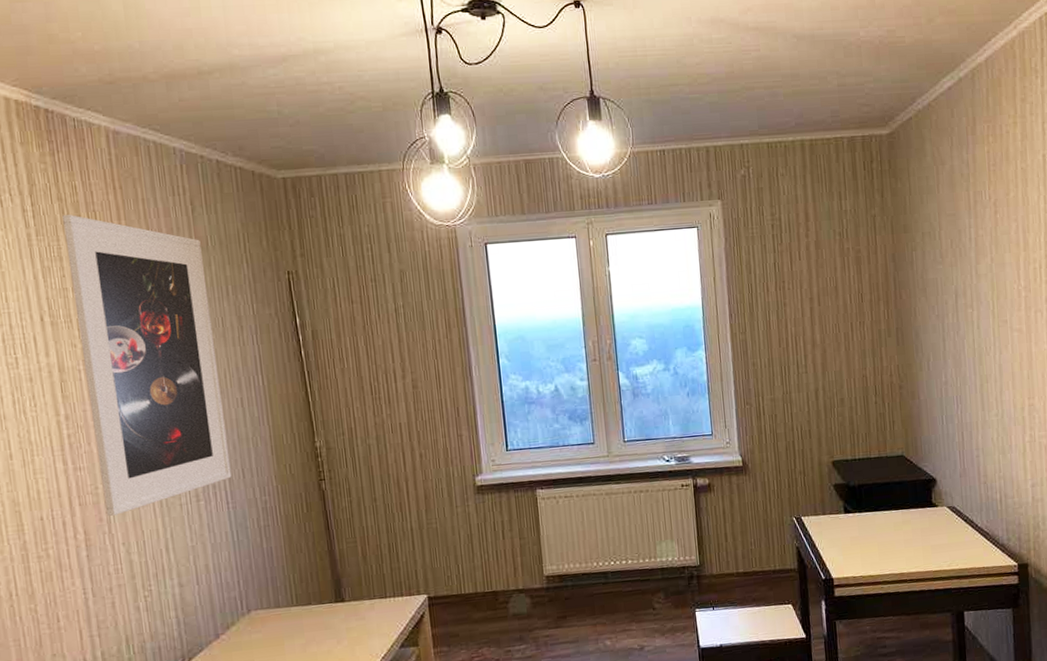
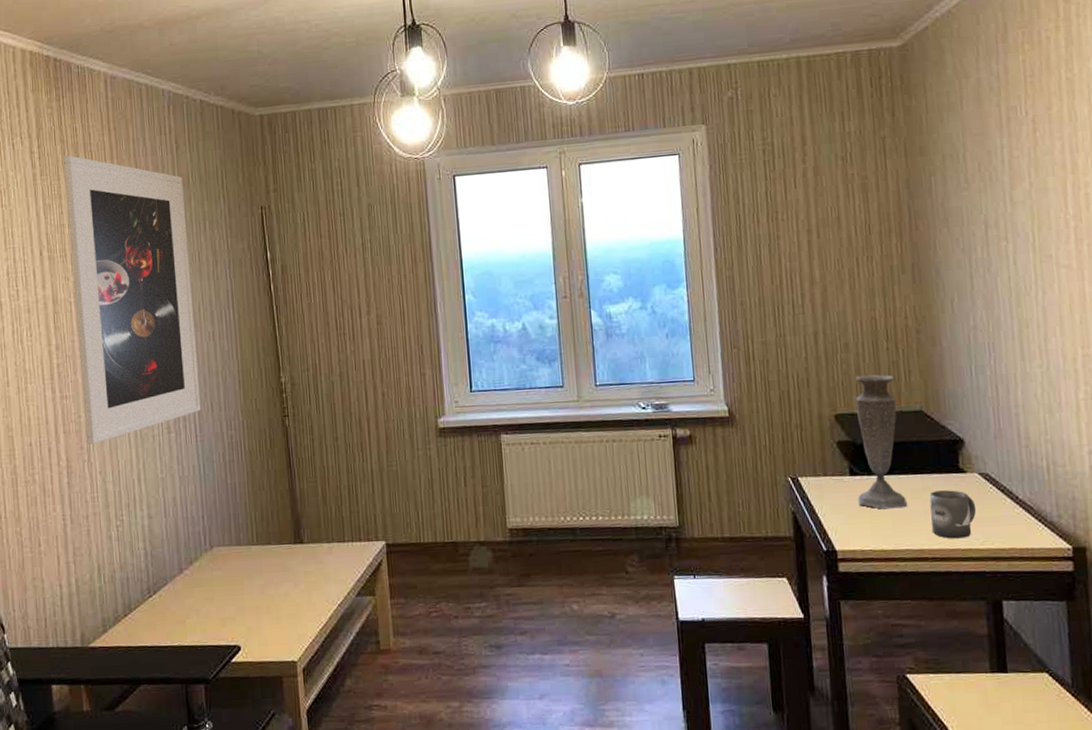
vase: none [849,425,891,541] -> present [855,374,908,510]
mug: none [908,521,945,563] -> present [929,490,977,539]

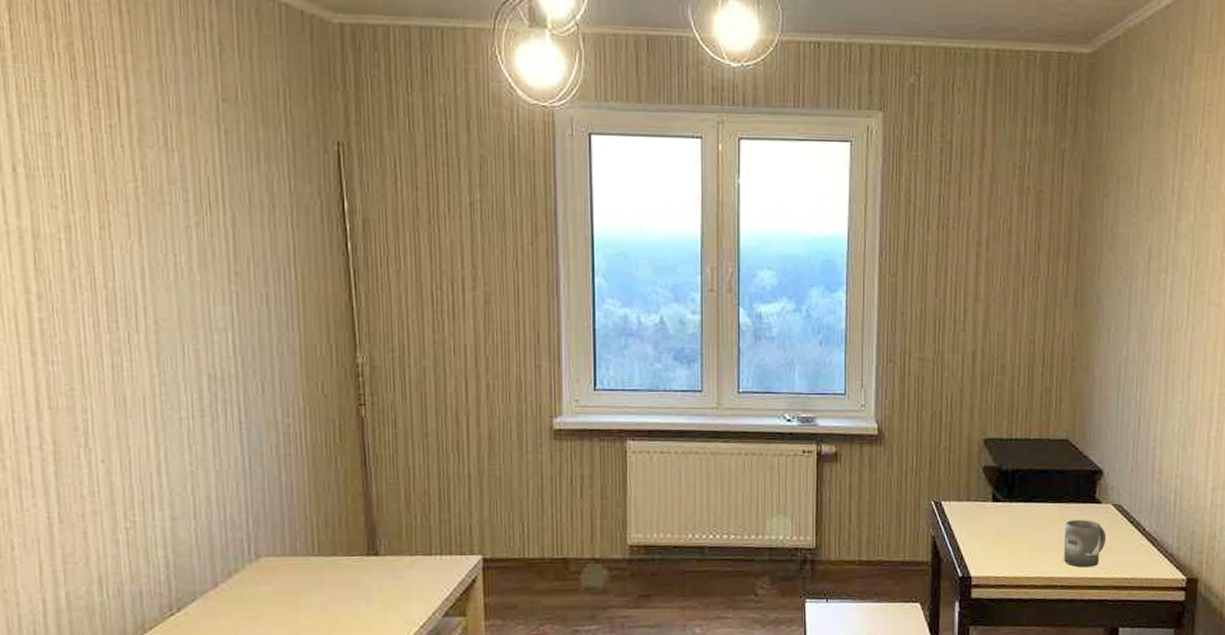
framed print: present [64,155,201,444] -> none [50,39,248,425]
vase: present [855,374,908,510] -> none [997,399,1045,537]

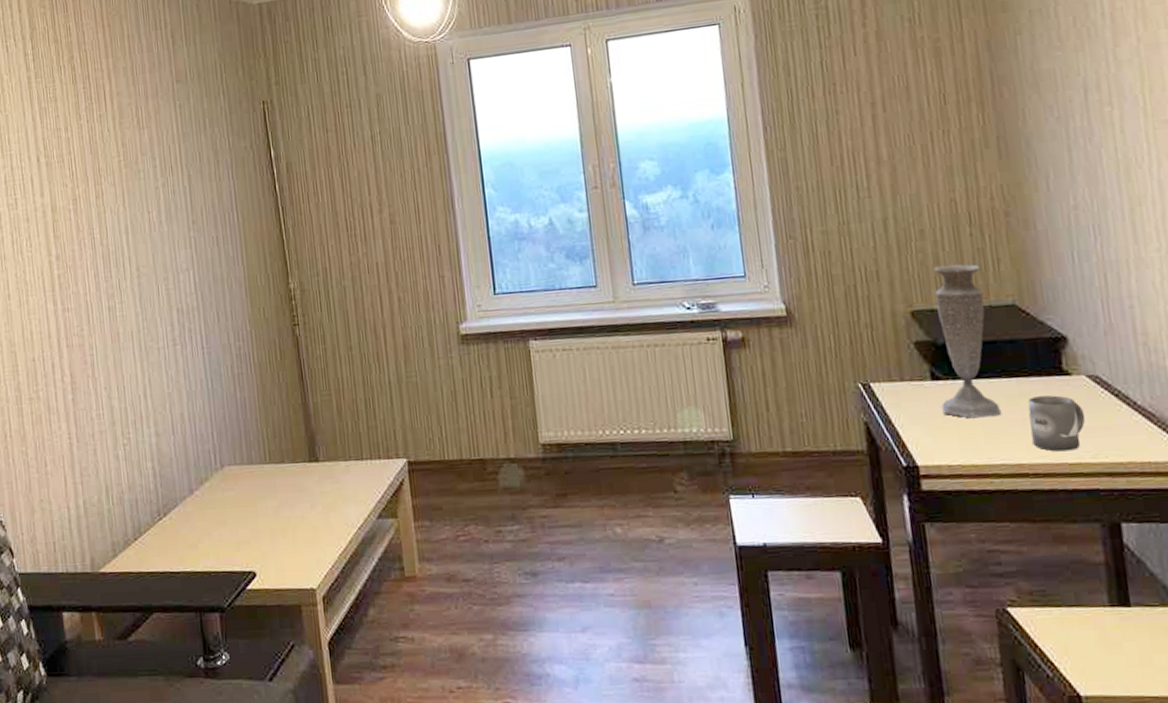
vase: none [997,399,1045,537] -> present [933,264,1002,419]

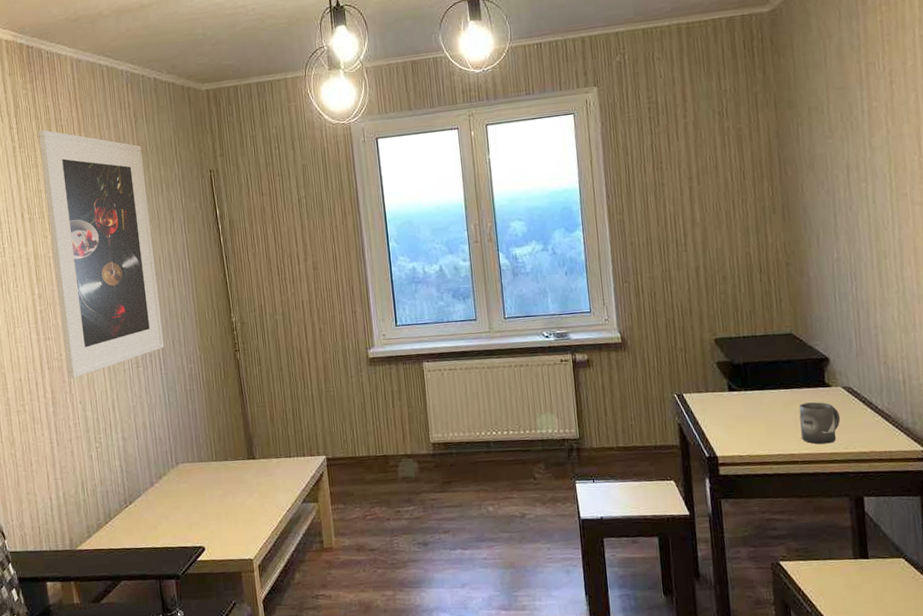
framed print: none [58,55,207,359] -> present [38,130,164,379]
vase: present [933,264,1002,419] -> none [732,302,780,420]

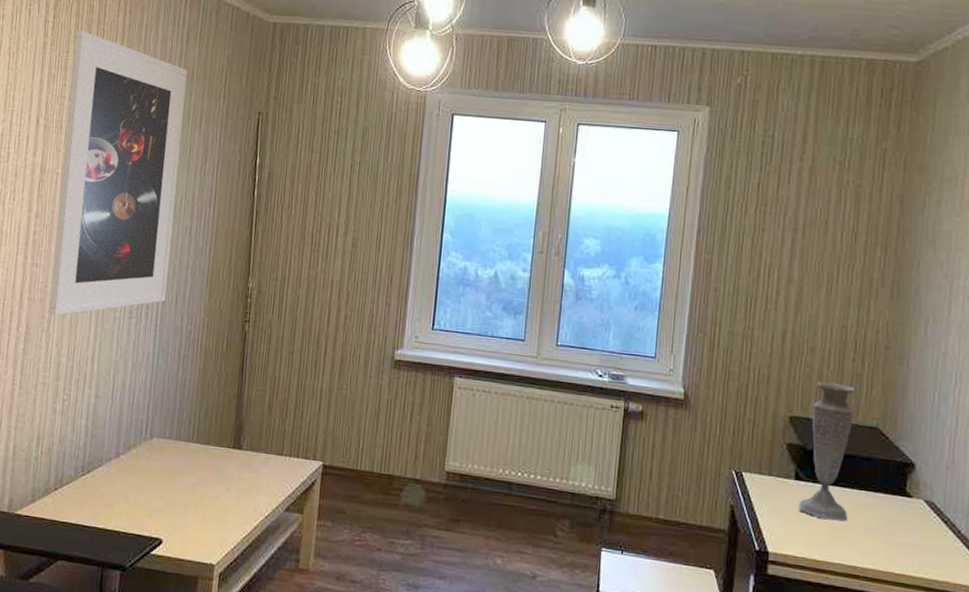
vase: none [732,302,780,420] -> present [798,381,855,521]
mug: present [799,402,841,444] -> none [868,510,917,563]

